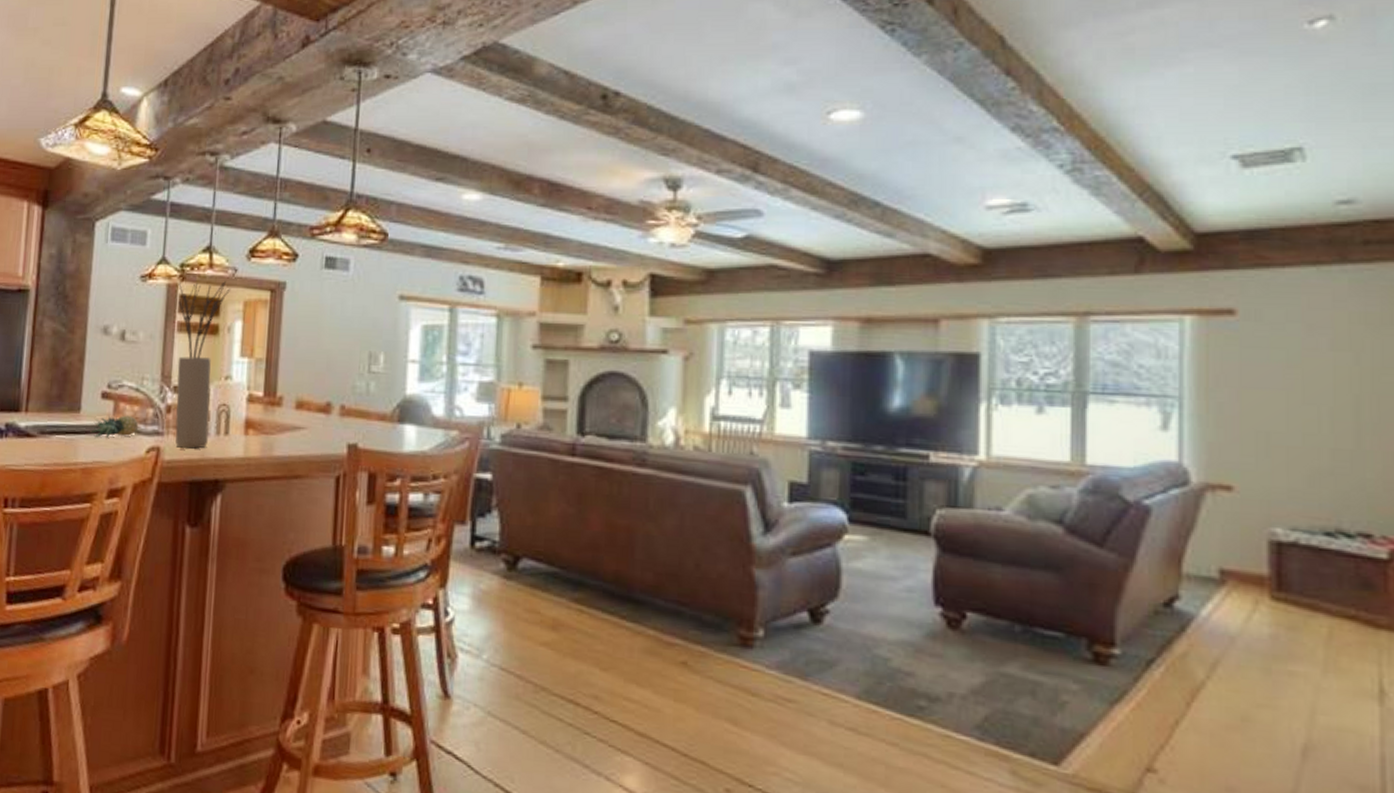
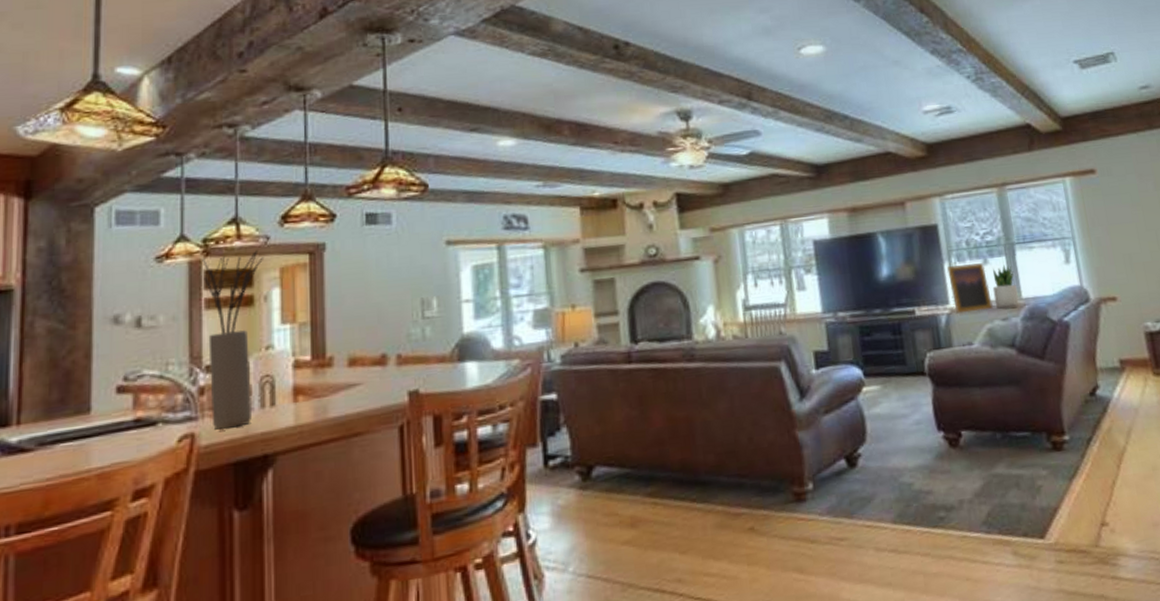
fruit: present [90,415,139,439] -> none [105,406,167,439]
picture frame: none [984,408,1042,472] -> present [947,263,994,314]
planter: none [1044,417,1080,476] -> present [992,264,1019,310]

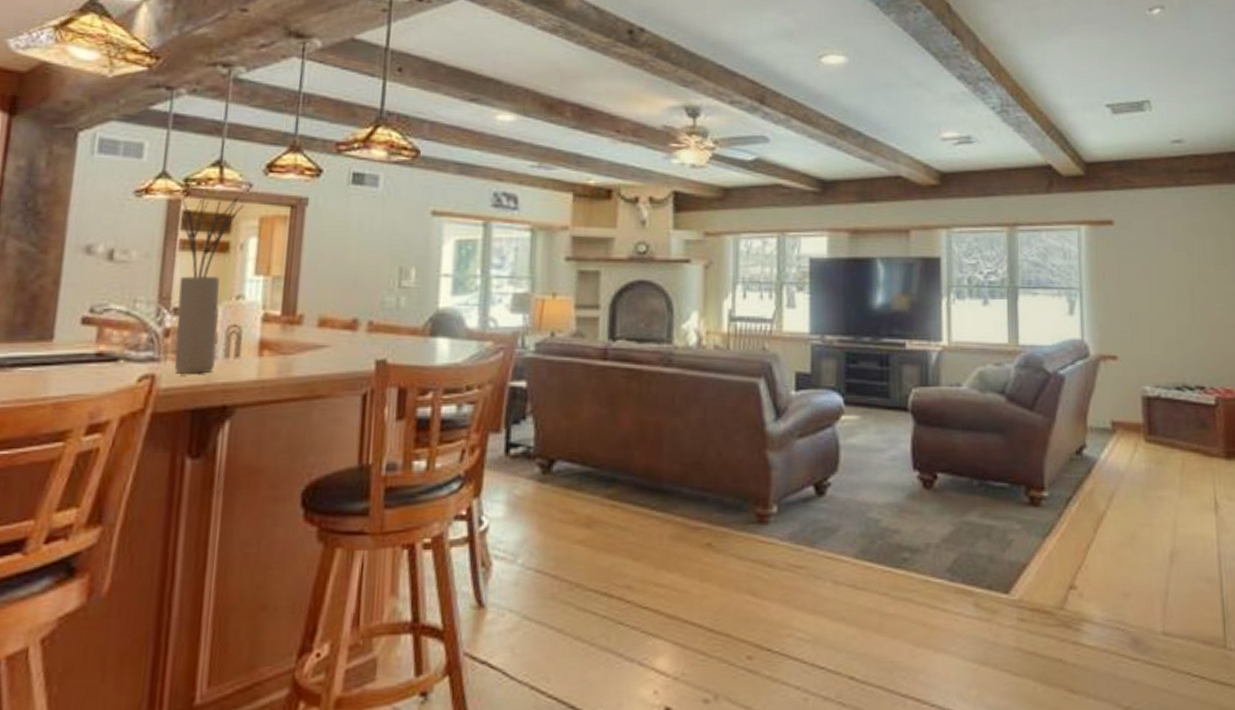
picture frame: present [947,263,994,314] -> none [945,303,988,353]
planter: present [992,264,1019,310] -> none [989,308,1015,354]

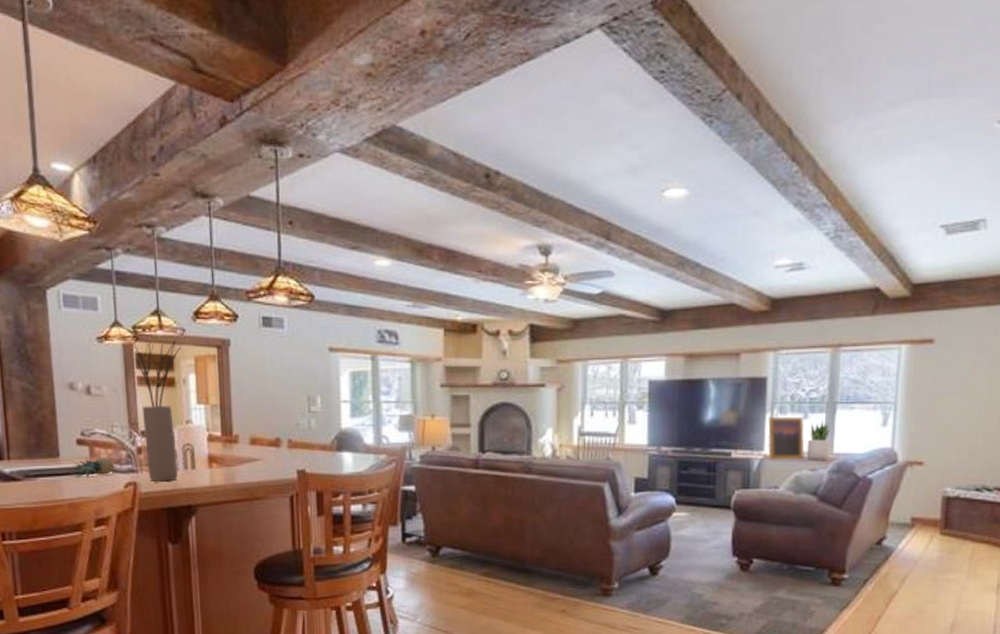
fruit: none [65,342,129,370] -> present [71,458,115,479]
picture frame: none [945,303,988,353] -> present [768,417,805,460]
planter: none [989,308,1015,354] -> present [806,421,831,461]

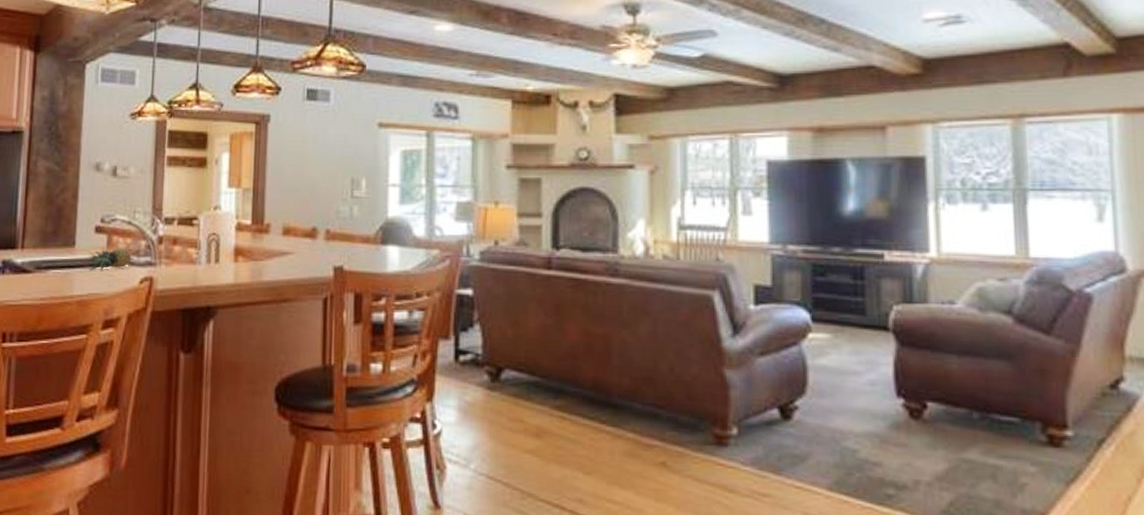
vase: present [133,340,182,482] -> none [167,116,218,277]
picture frame: present [768,417,805,460] -> none [932,208,989,266]
planter: present [806,421,831,461] -> none [990,214,1025,268]

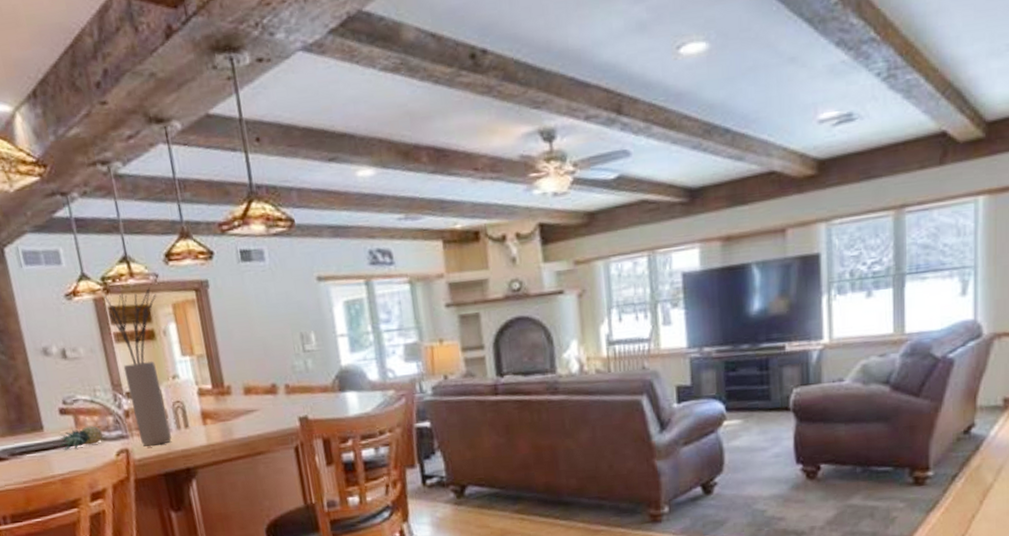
vase: none [167,116,218,277] -> present [104,288,171,447]

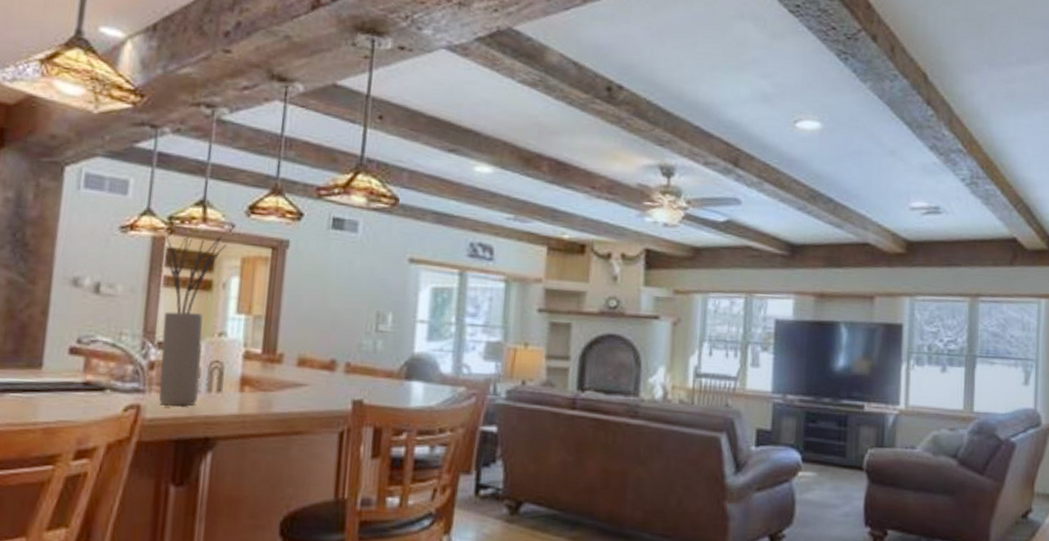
fruit: present [58,425,104,452] -> none [54,372,115,397]

